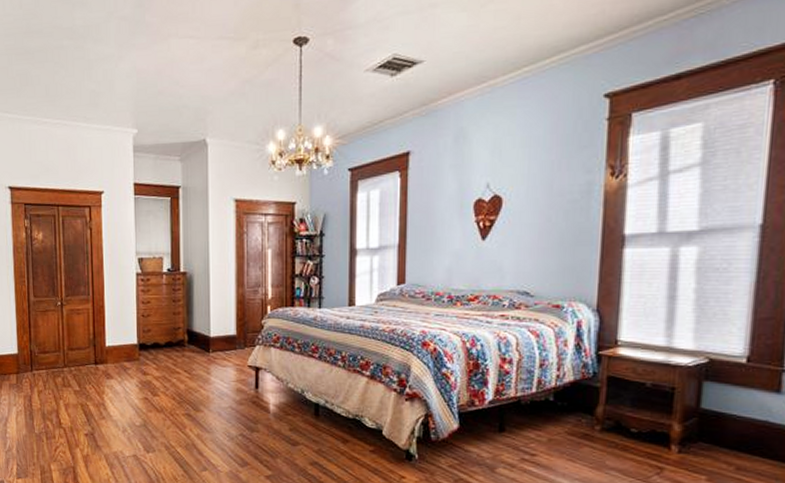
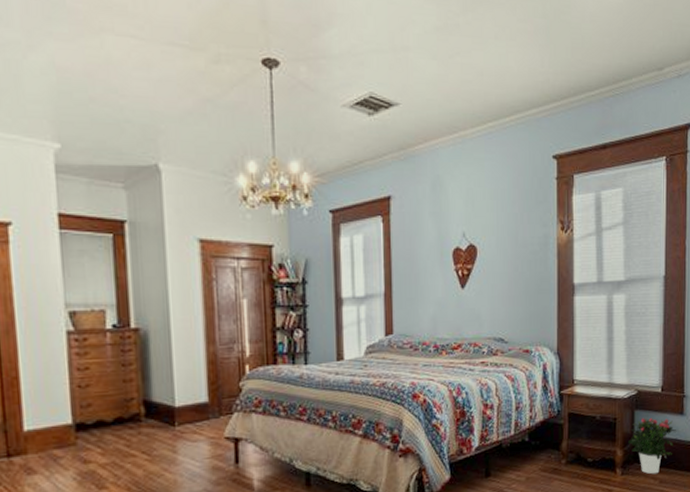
potted flower: none [691,391,769,459] -> present [628,417,677,474]

